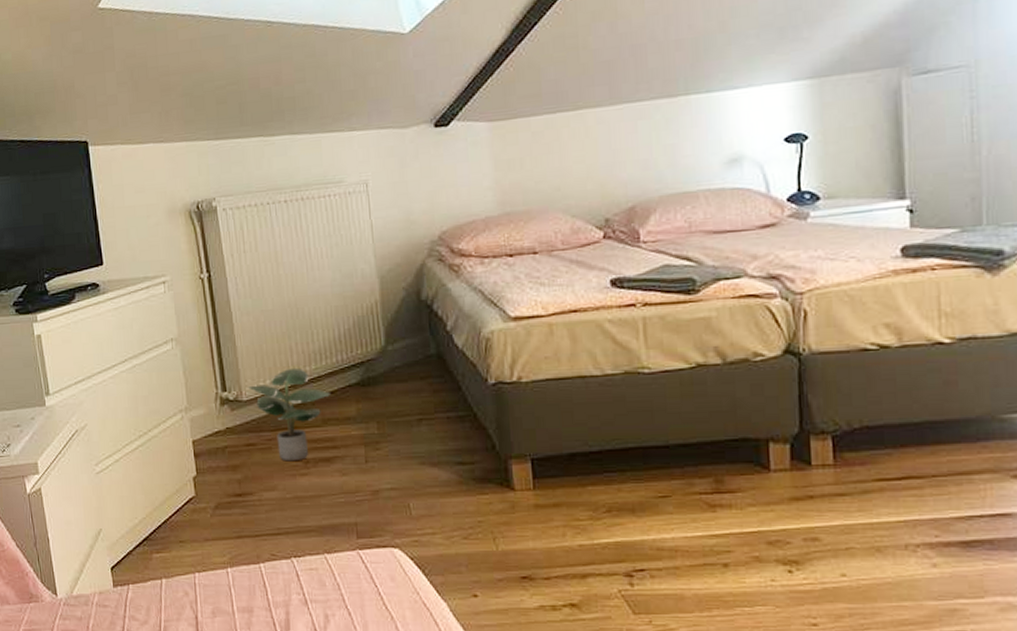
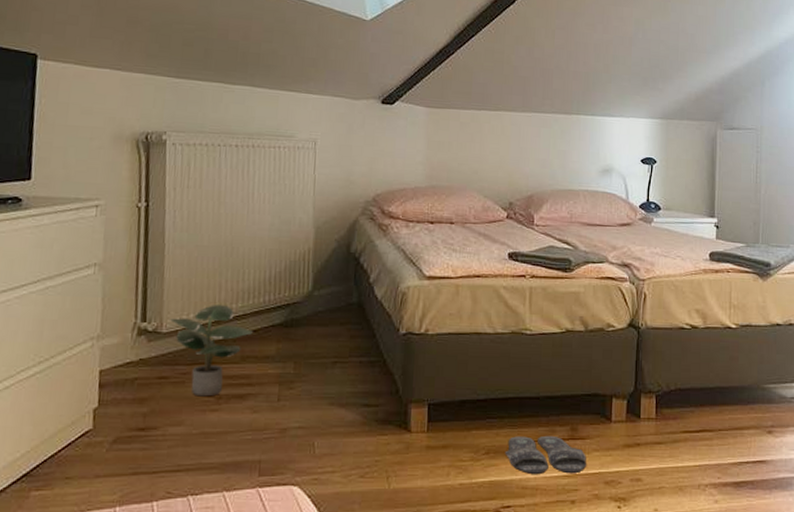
slippers: none [630,489,739,533] -> present [504,435,586,474]

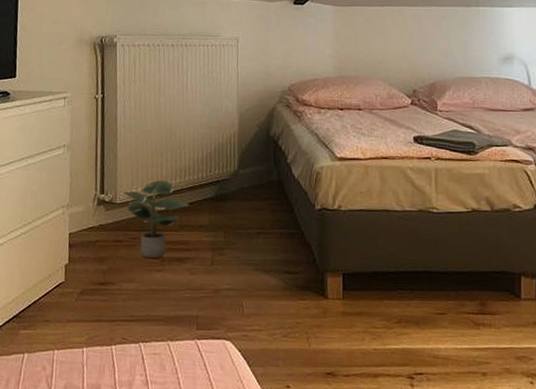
slippers: present [504,435,586,474] -> none [416,308,496,347]

